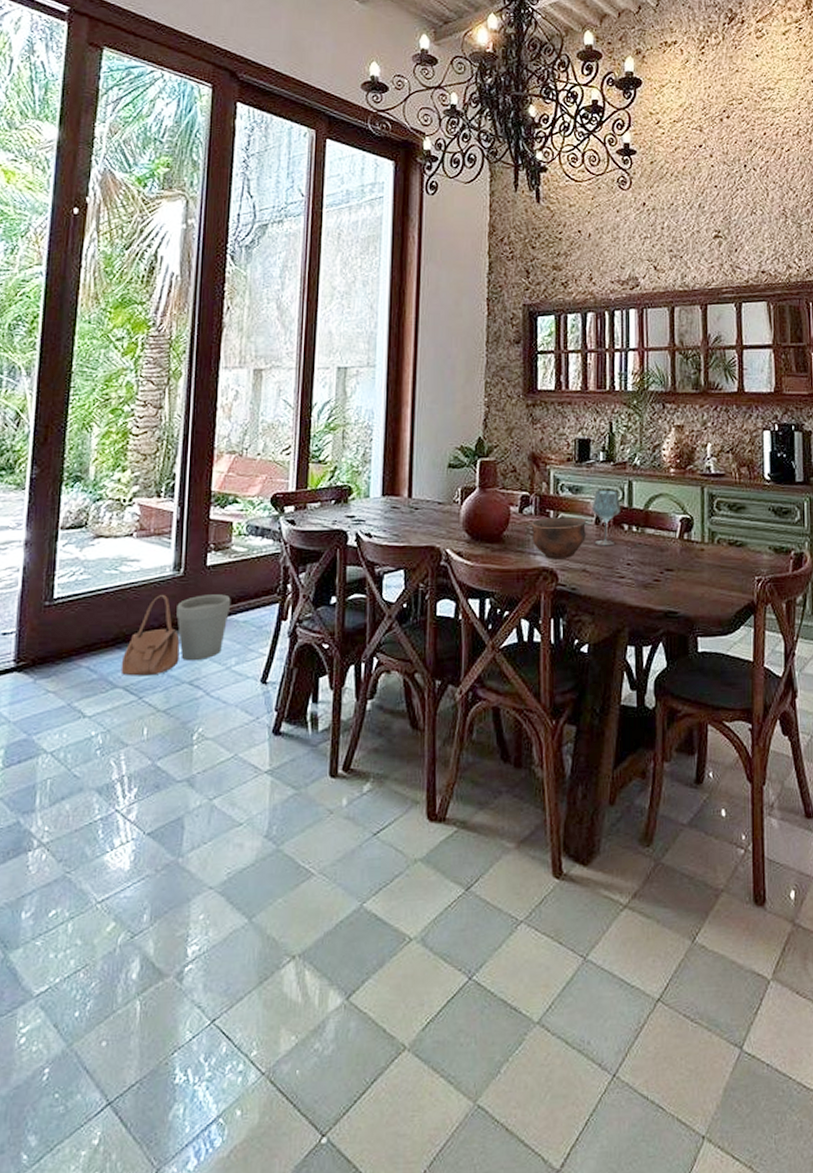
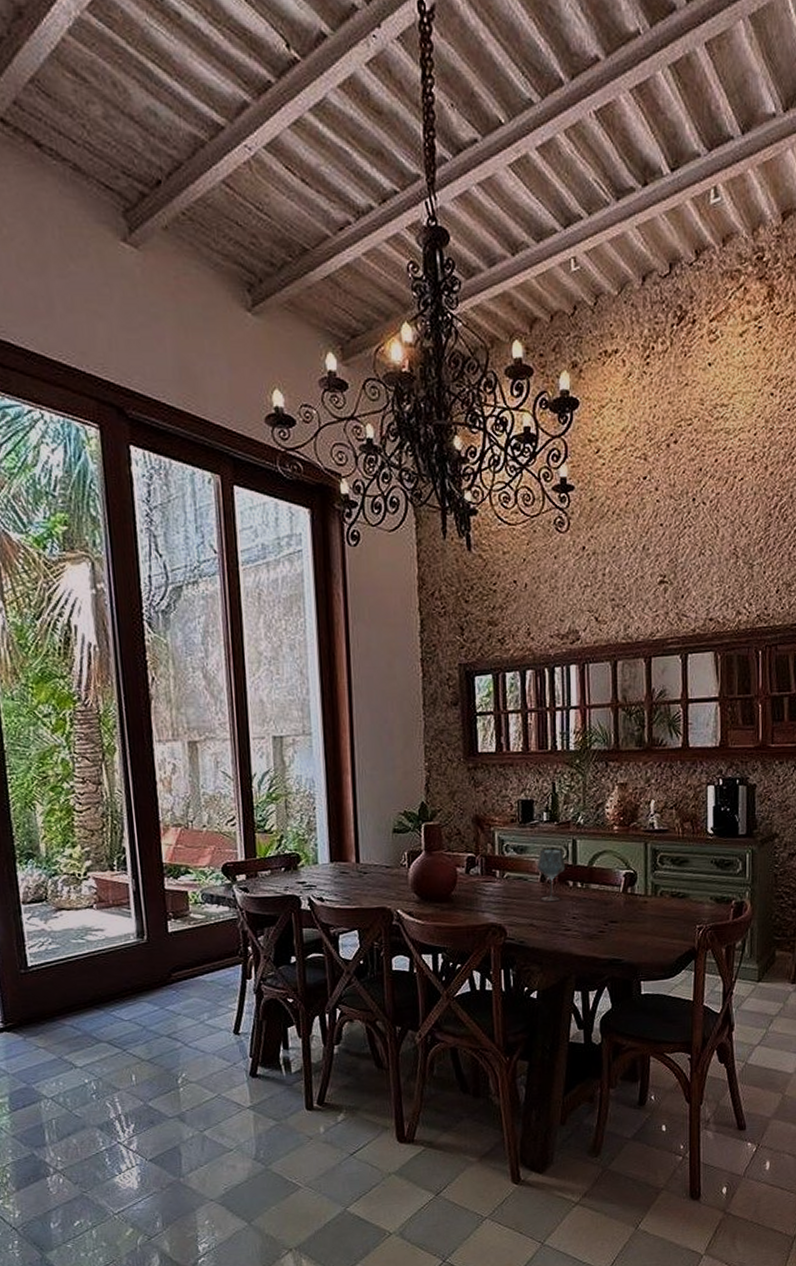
handbag: present [120,595,180,676] -> none [101,960,155,1032]
flowerpot: present [176,594,231,660] -> none [145,958,197,1017]
bowl: present [531,517,586,559] -> none [478,876,532,916]

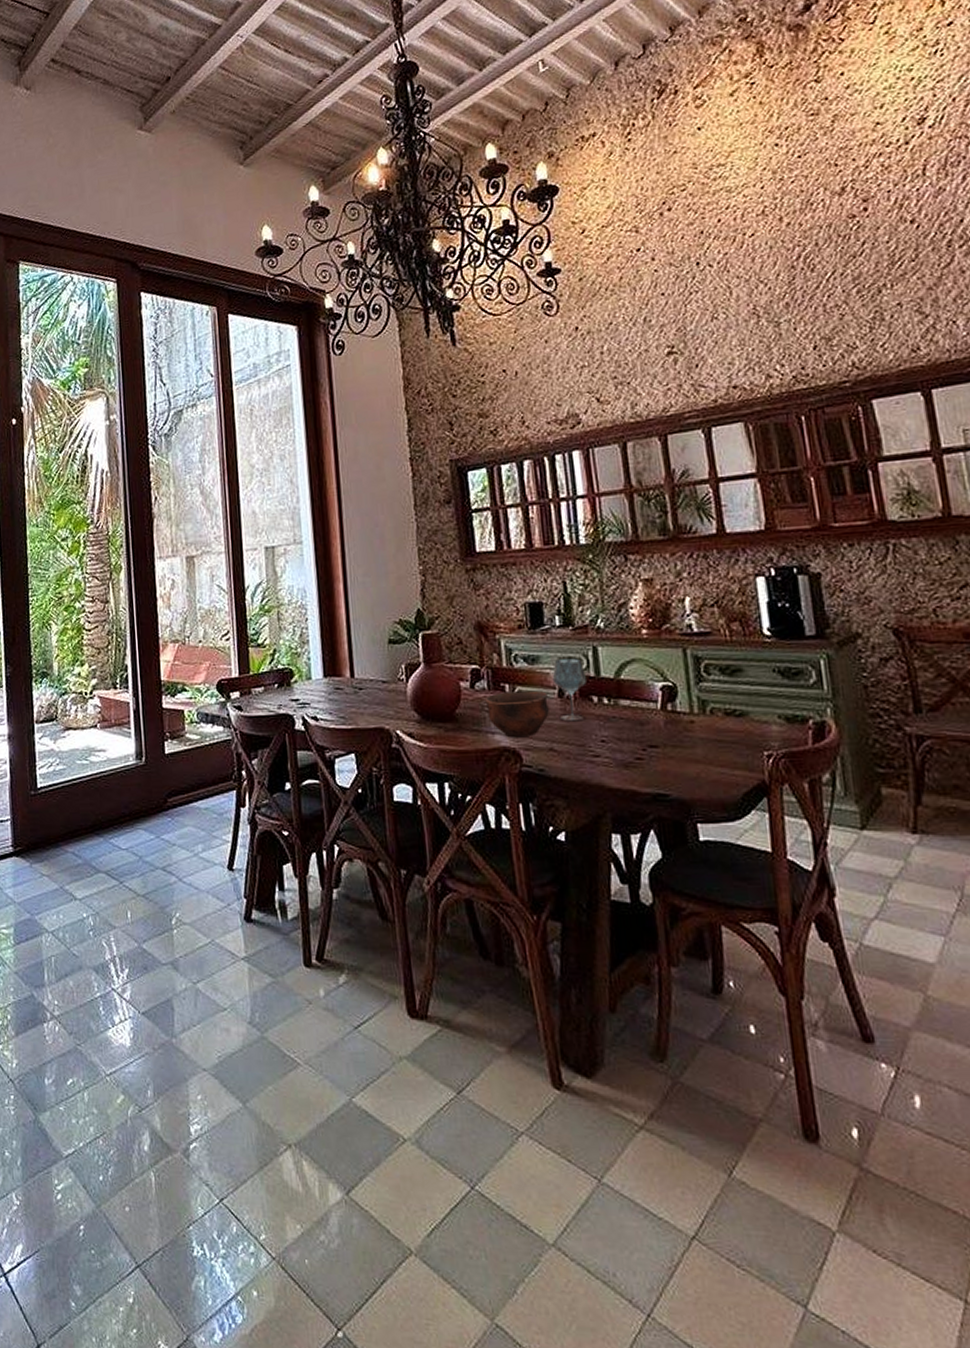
bowl: none [478,876,532,916] -> present [485,690,549,738]

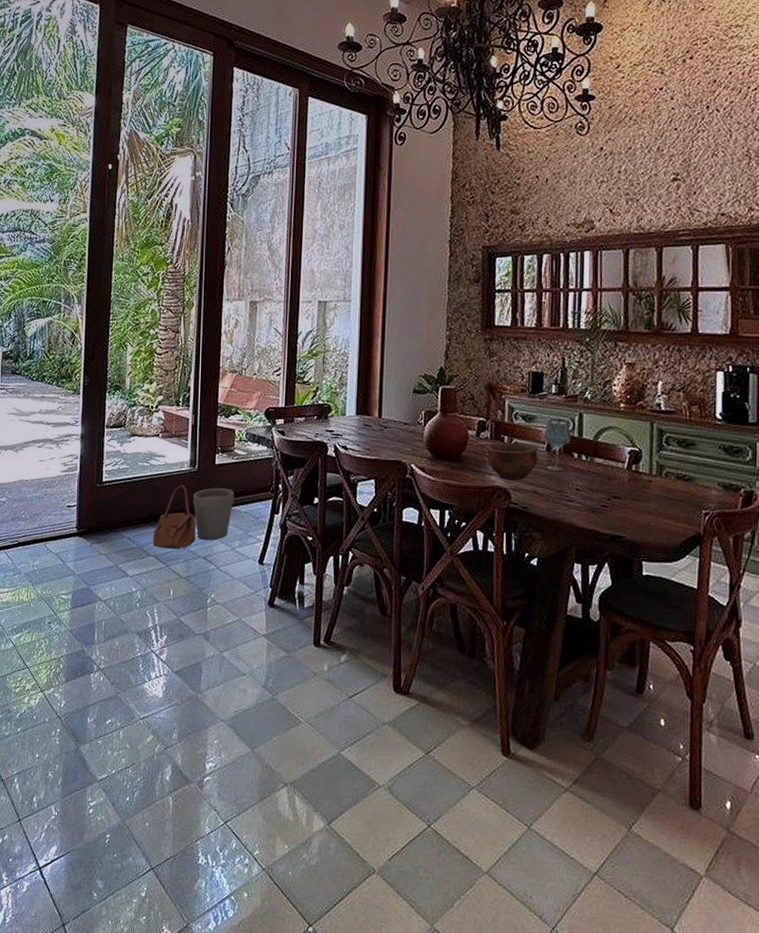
handbag: none [100,783,151,862] -> present [152,485,196,549]
flowerpot: none [143,782,192,847] -> present [193,488,235,540]

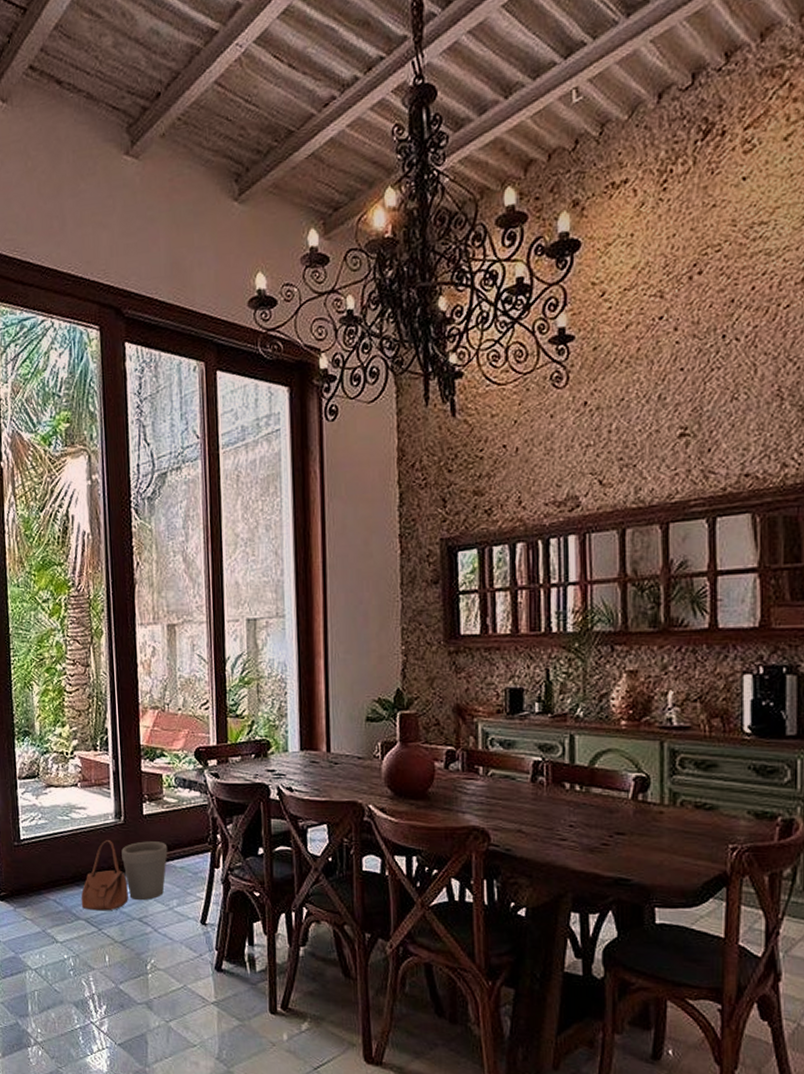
bowl: present [487,442,538,480] -> none [458,774,520,819]
wine glass: present [543,420,571,472] -> none [526,745,560,806]

